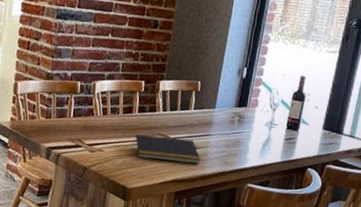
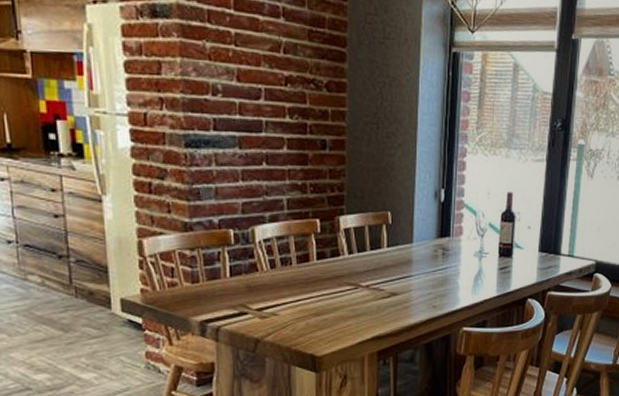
notepad: present [133,134,201,164] -> none [316,285,404,316]

